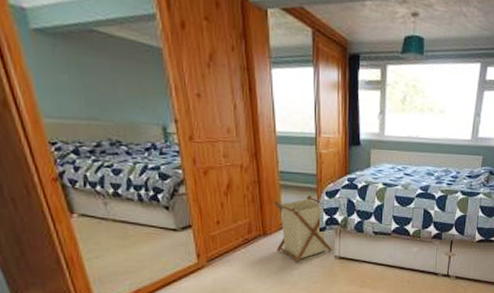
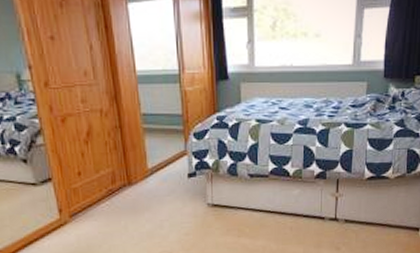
laundry basket: present [273,195,332,263] -> none [137,137,204,214]

